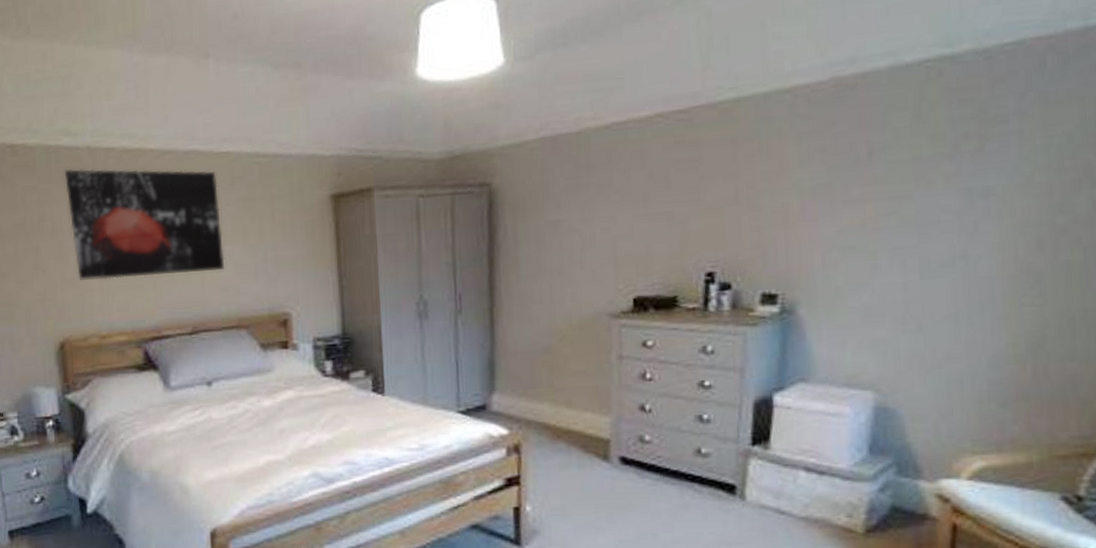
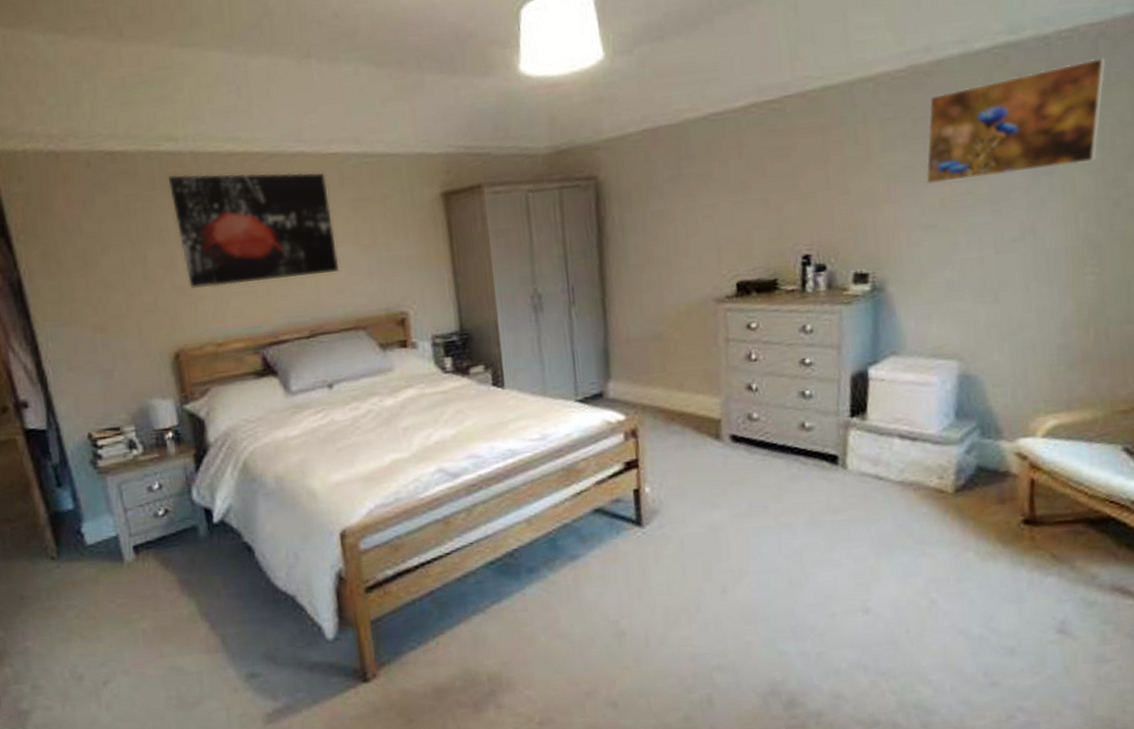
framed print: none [845,73,1054,204] -> present [926,57,1106,185]

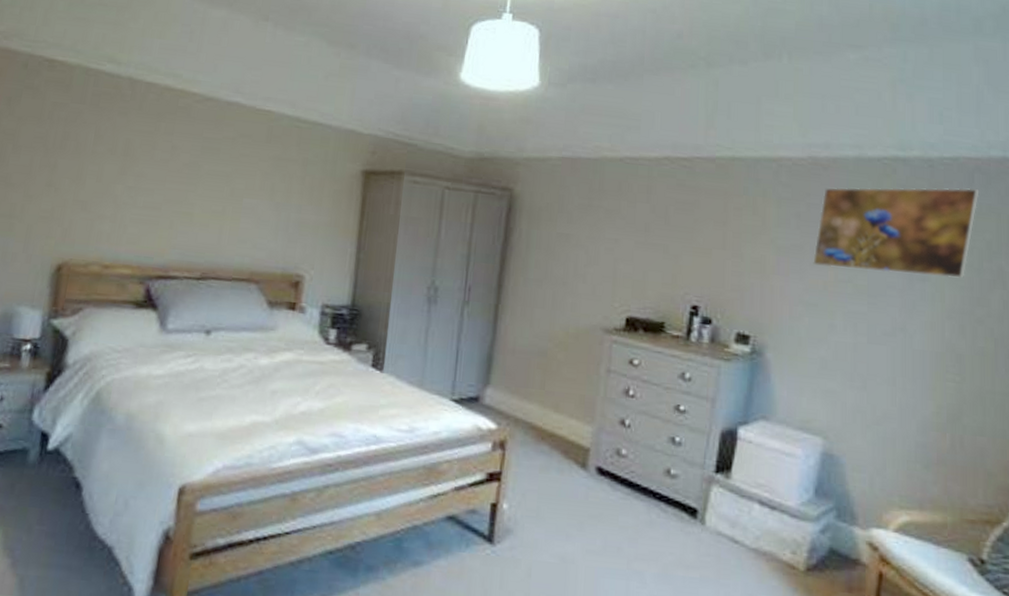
wall art: present [168,172,339,288] -> none [92,94,255,221]

